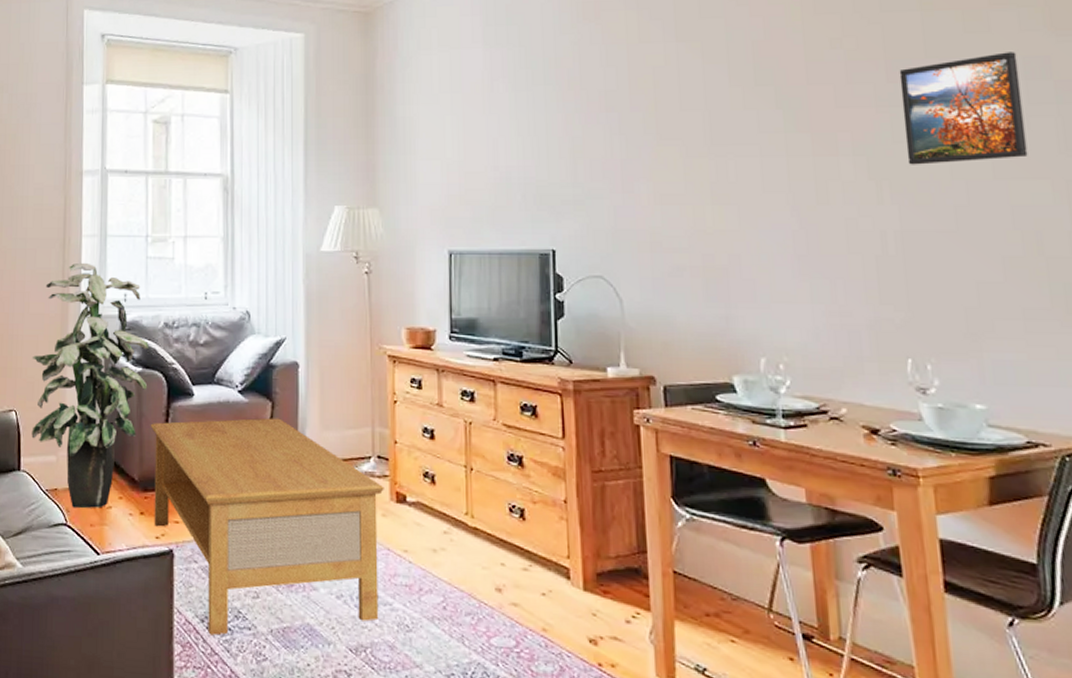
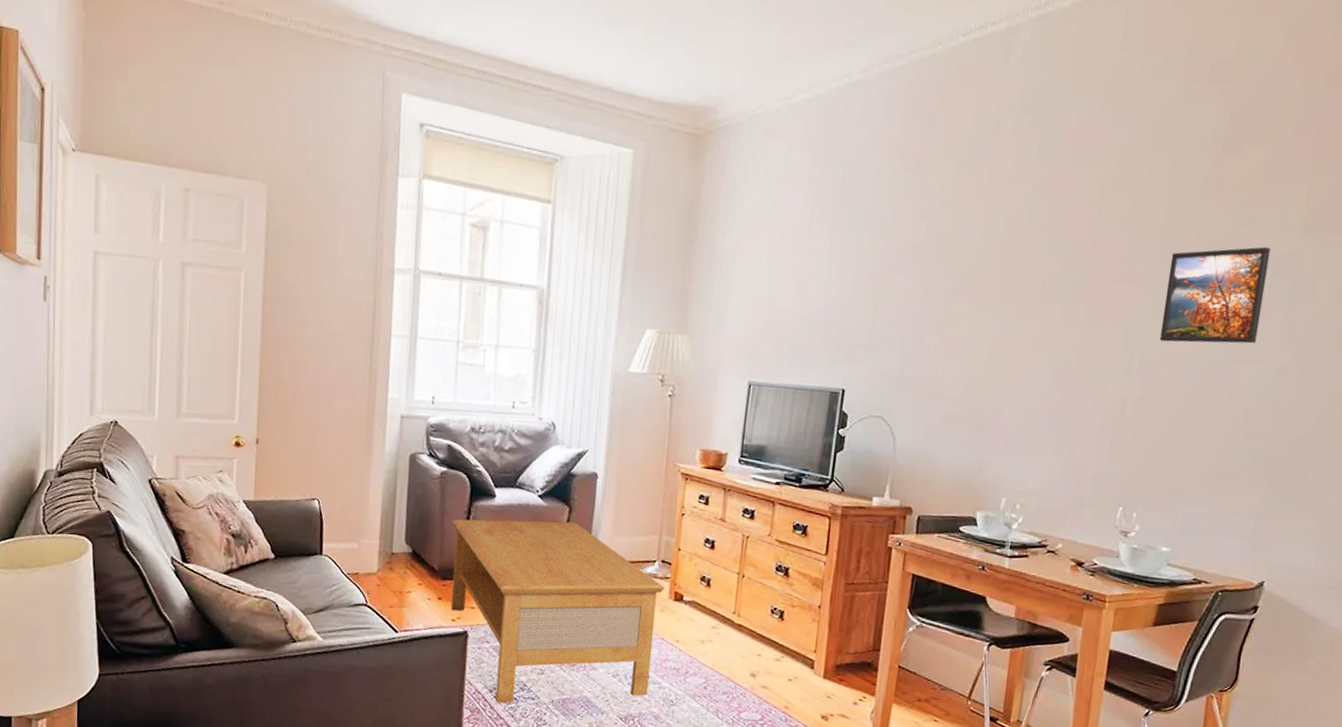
indoor plant: present [31,262,149,509] -> none [334,361,455,593]

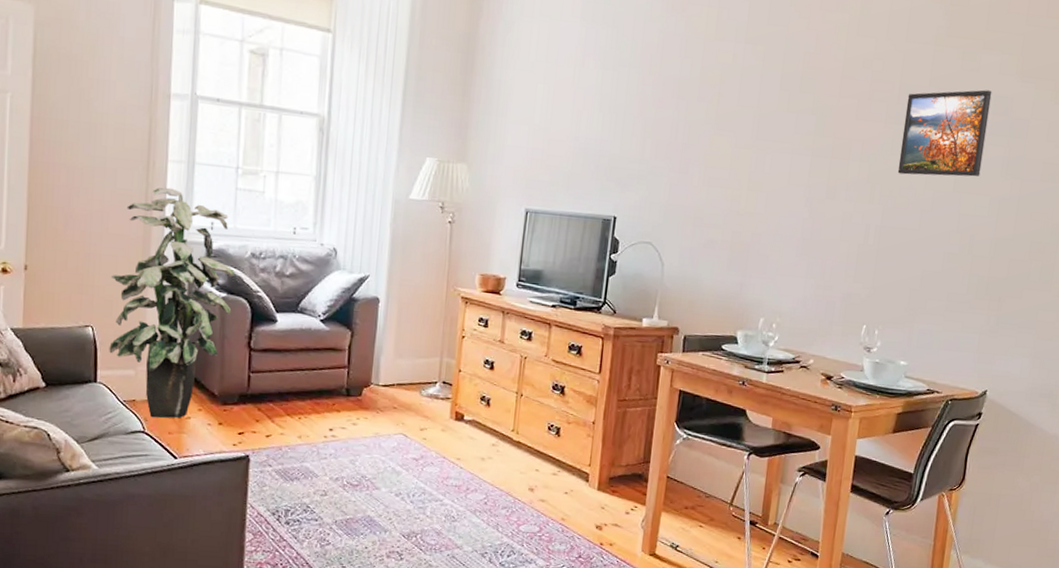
indoor plant: none [334,361,455,593] -> present [109,187,235,419]
coffee table: present [450,519,665,704] -> none [231,344,446,526]

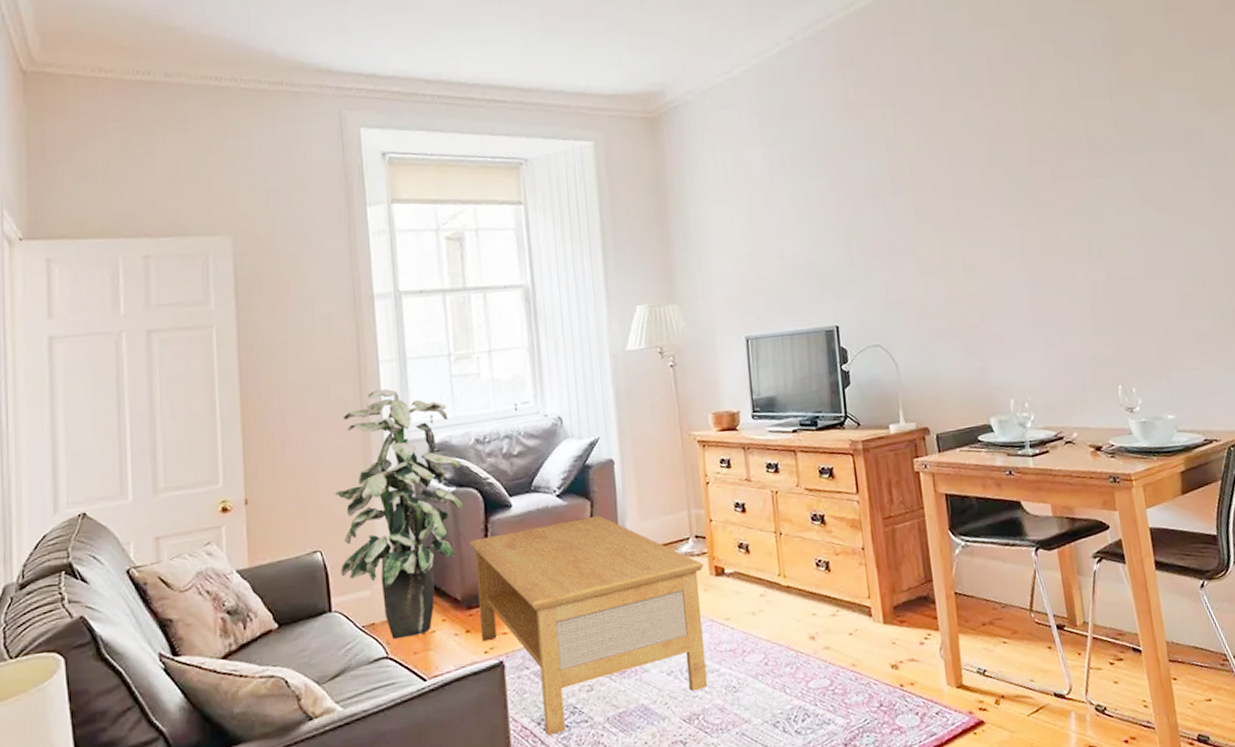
coffee table: none [231,344,446,526] -> present [469,515,708,736]
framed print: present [897,90,992,177] -> none [1098,127,1192,225]

